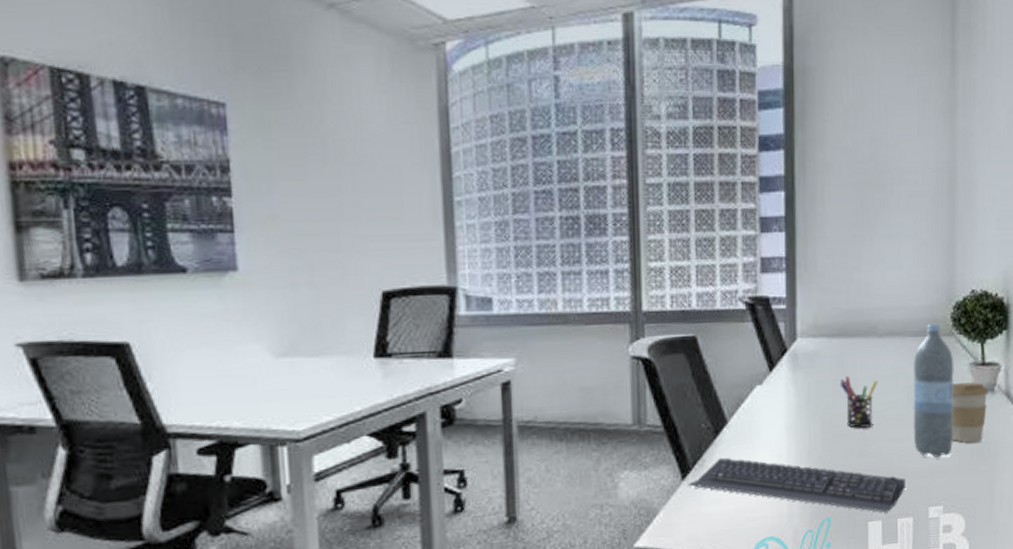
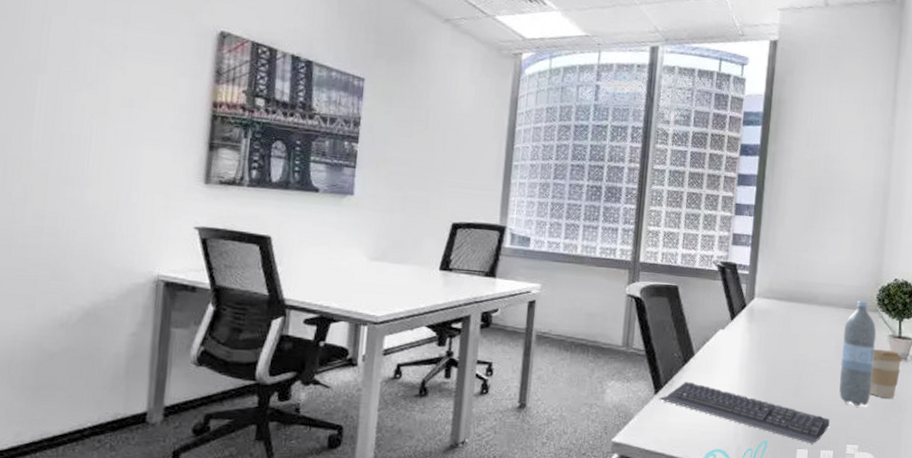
pen holder: present [839,376,878,429] -> none [784,332,815,375]

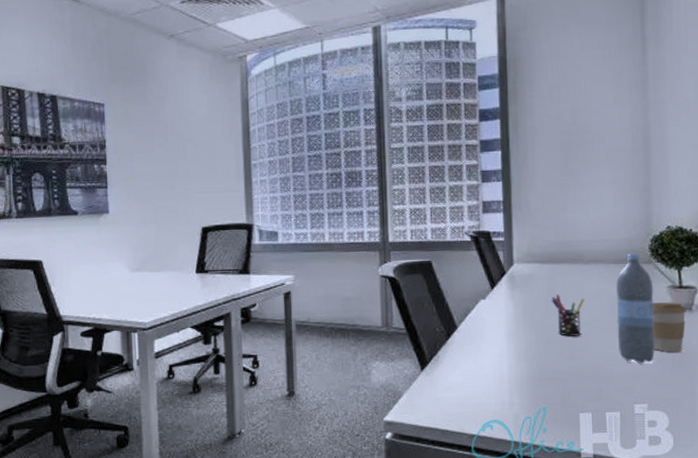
keyboard: present [658,381,830,444] -> none [425,355,612,407]
pen holder: none [784,332,815,375] -> present [551,294,585,337]

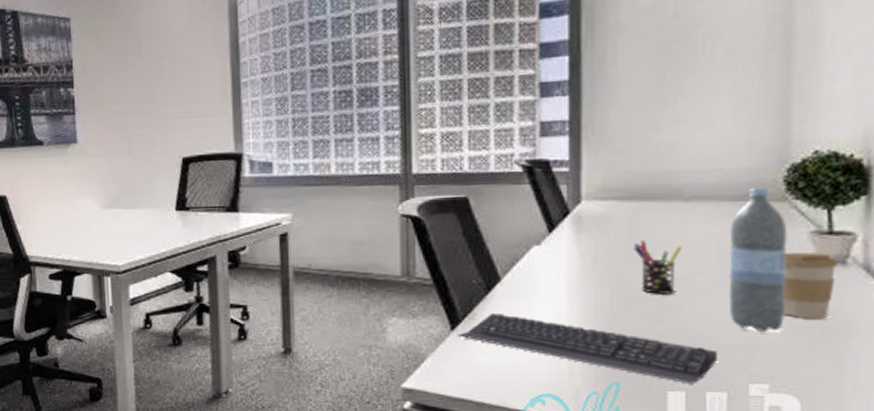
keyboard: none [425,355,612,407] -> present [456,312,717,385]

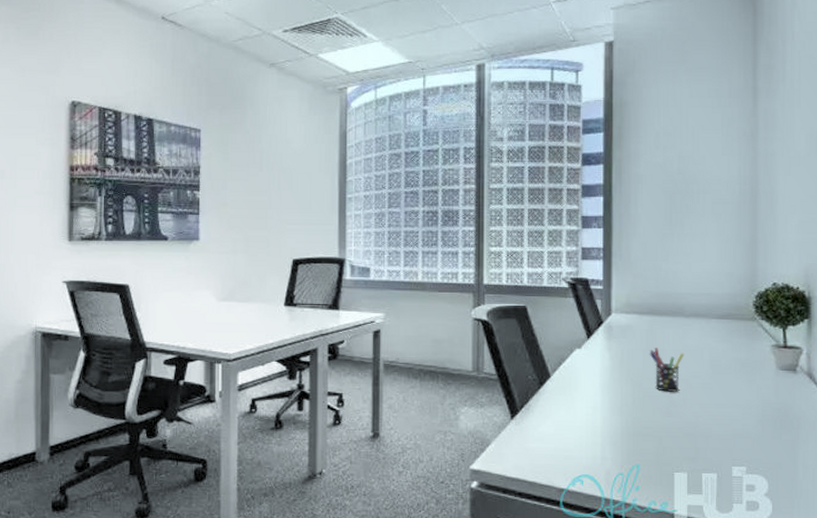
keyboard: present [456,312,717,385] -> none [515,404,710,467]
water bottle: present [728,187,788,331] -> none [717,309,757,424]
coffee cup: present [783,252,838,319] -> none [754,362,790,415]

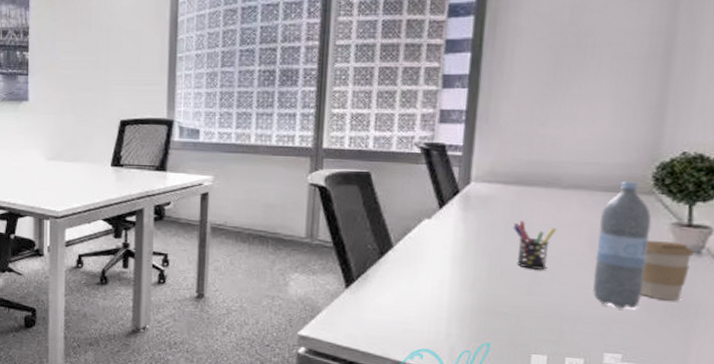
water bottle: none [717,309,757,424] -> present [593,181,652,309]
coffee cup: none [754,362,790,415] -> present [640,241,694,301]

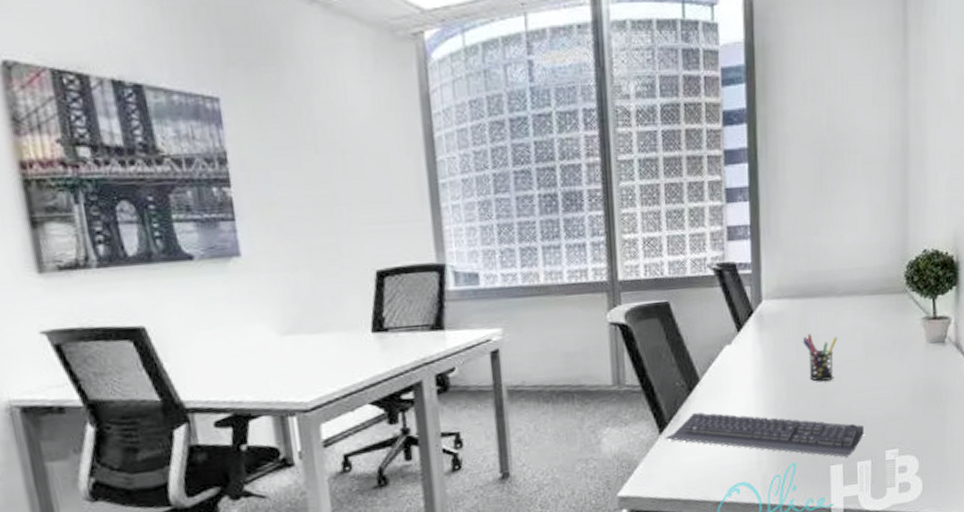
keyboard: none [350,275,579,350] -> present [664,412,864,457]
water bottle: present [593,181,652,309] -> none [870,282,908,405]
coffee cup: present [640,241,694,301] -> none [906,334,940,391]

